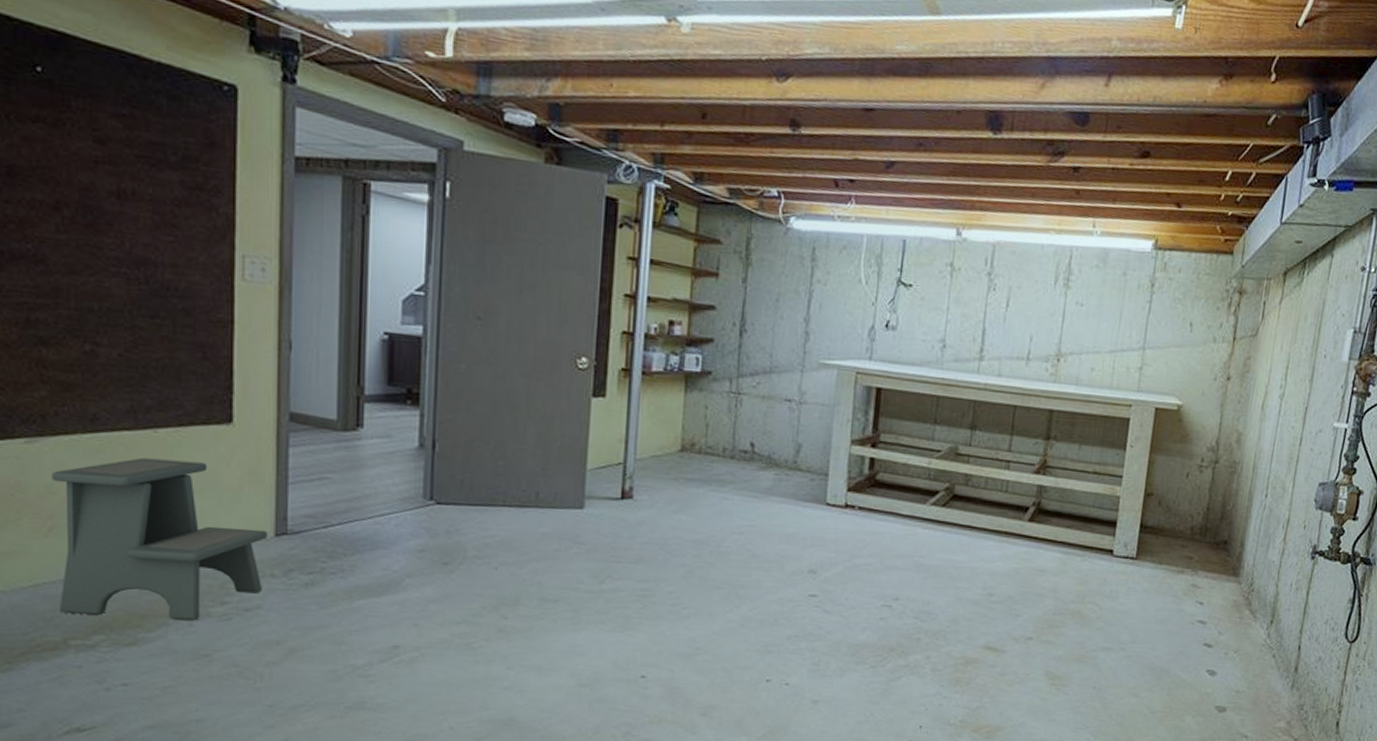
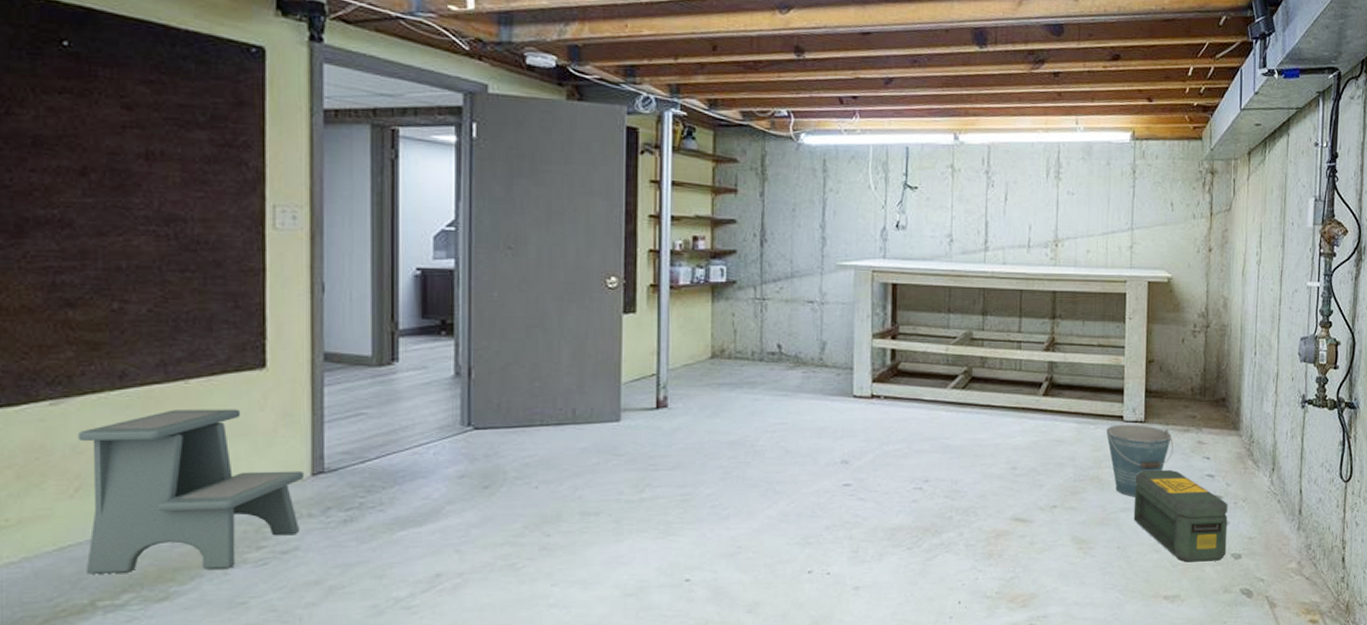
bucket: none [1092,558,1165,637] -> present [1105,424,1173,497]
storage container: none [1113,609,1218,712] -> present [1133,469,1228,562]

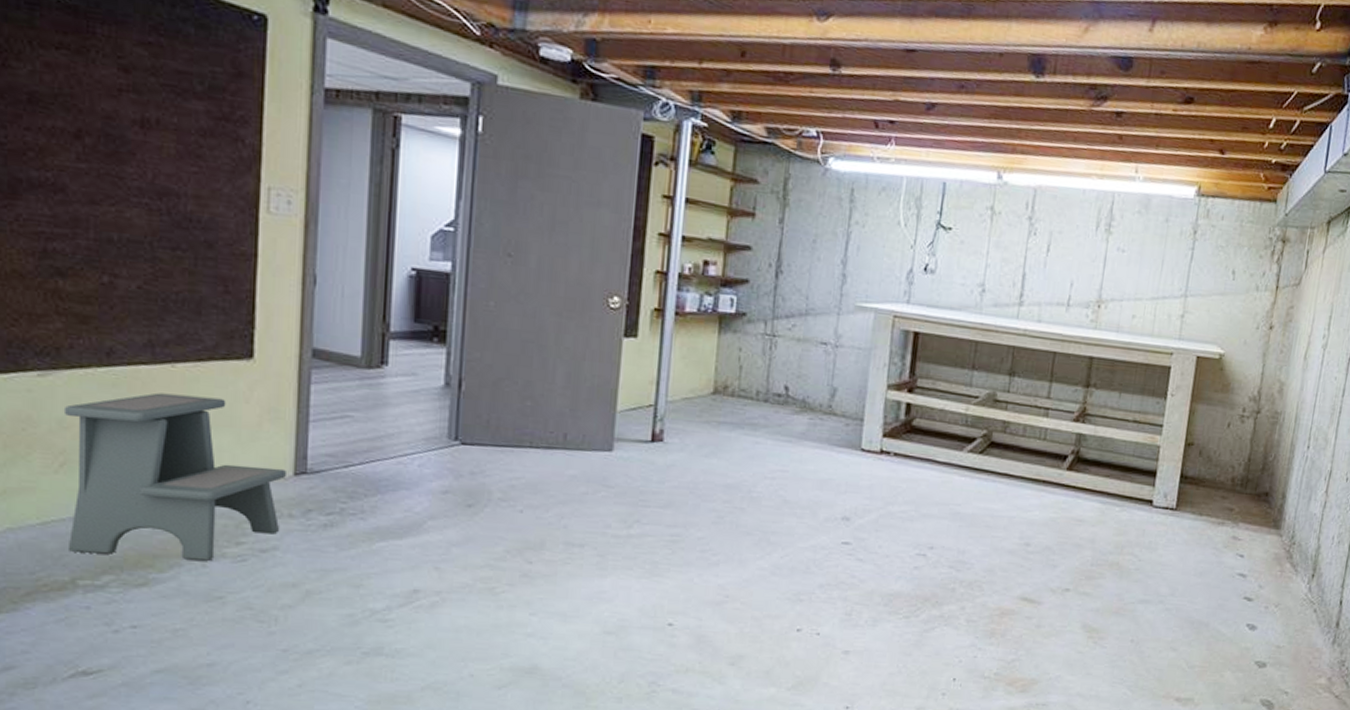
bucket: present [1105,424,1173,497] -> none [1131,509,1205,589]
storage container: present [1133,469,1228,562] -> none [1151,561,1258,667]

